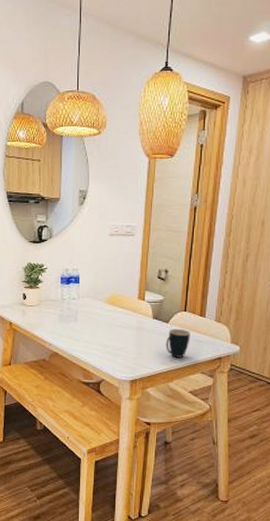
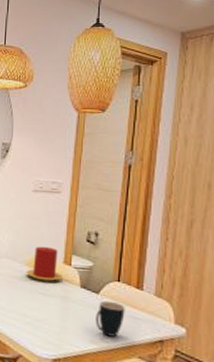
candle: none [105,285,137,316] -> present [26,246,63,282]

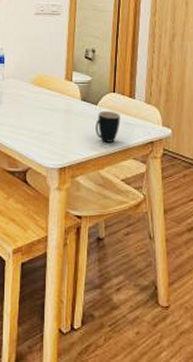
candle: present [26,246,63,282] -> none [31,65,65,97]

